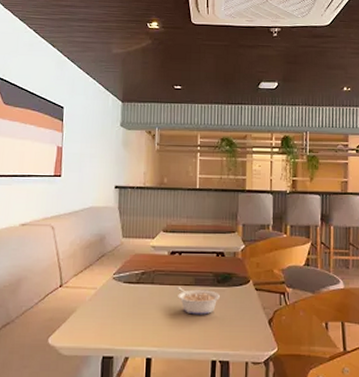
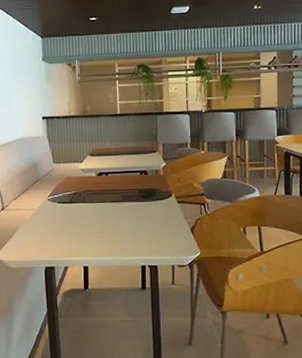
legume: present [177,287,220,315] -> none [106,204,145,227]

